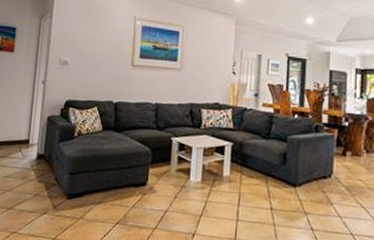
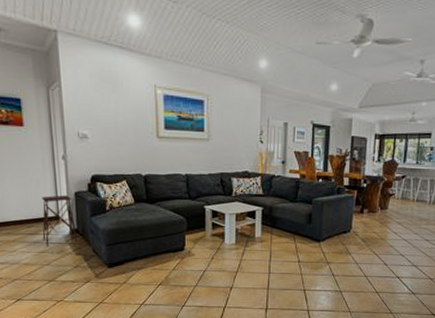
side table: none [10,118,44,172] -> present [42,195,78,247]

